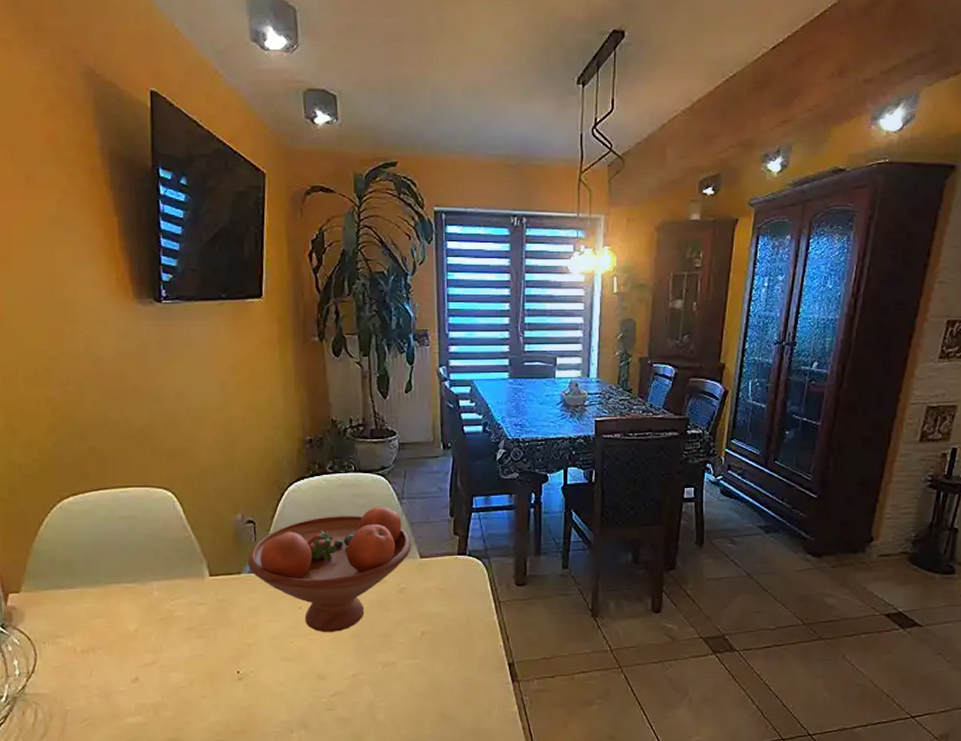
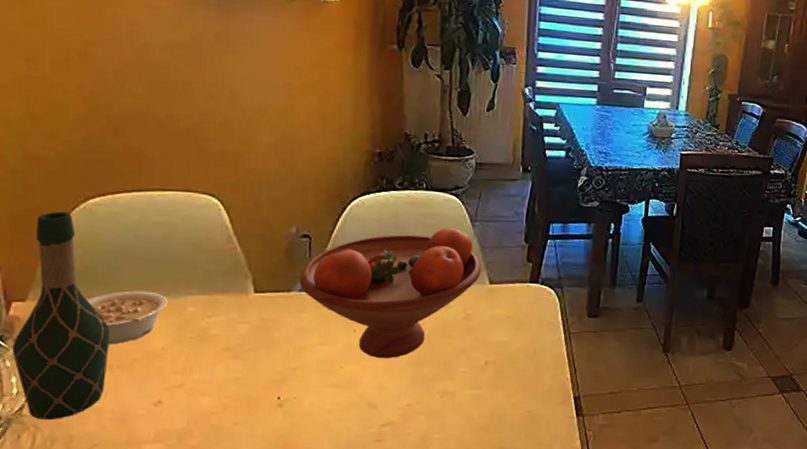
wine bottle: none [12,511,91,698] -> present [12,211,111,421]
legume: none [68,579,137,629] -> present [86,290,168,345]

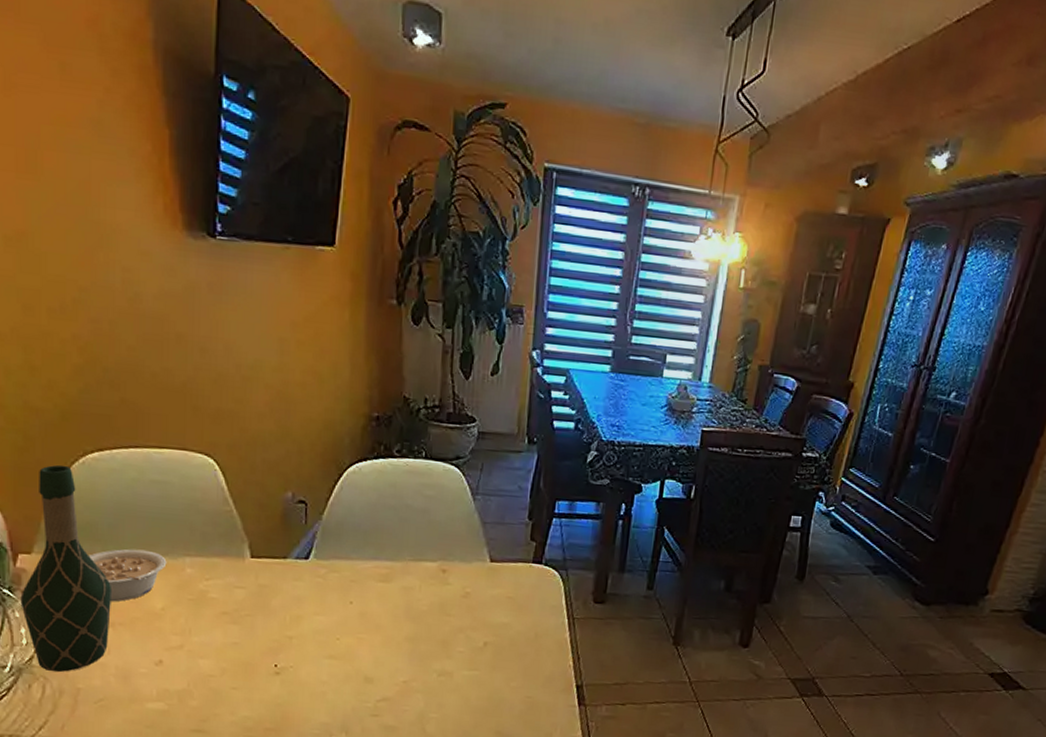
fruit bowl: present [299,227,482,359] -> none [295,499,483,634]

